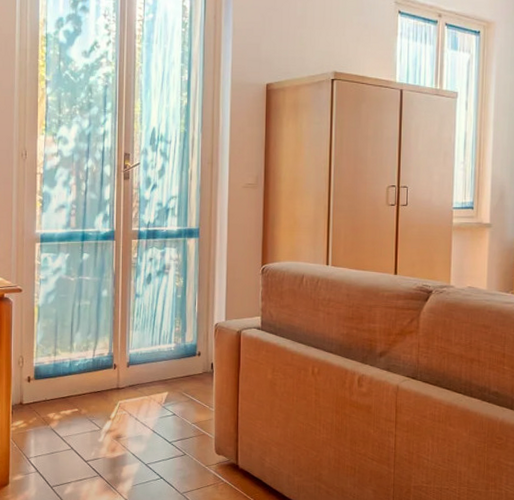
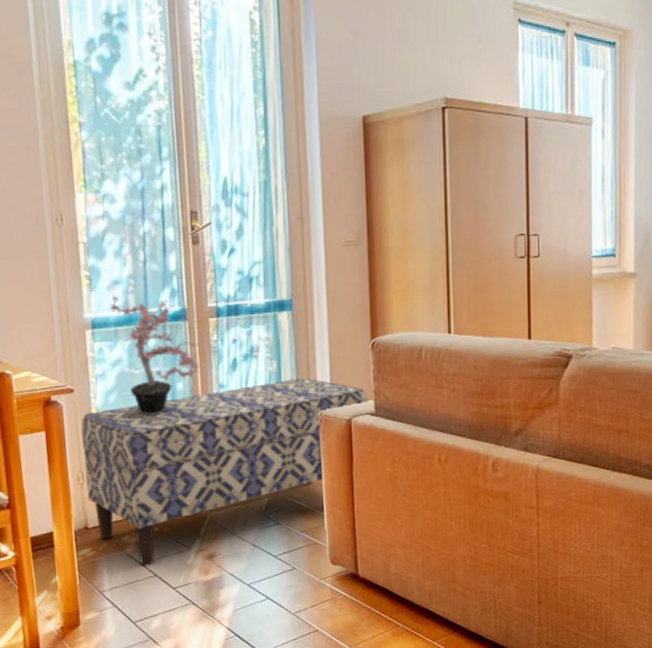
bench: none [24,294,256,440] -> present [81,378,368,566]
potted plant: none [56,216,123,315] -> present [109,295,200,415]

